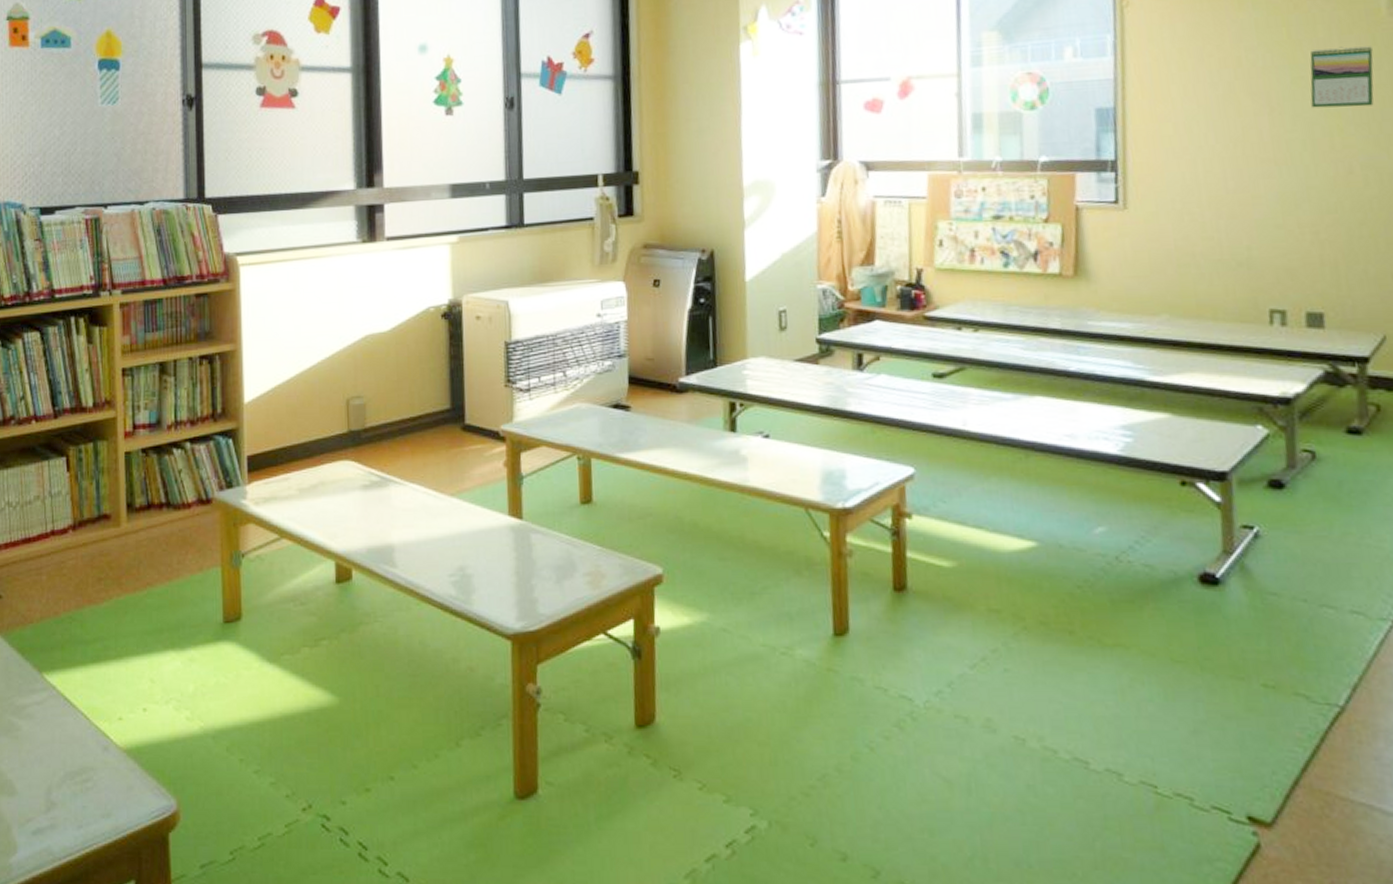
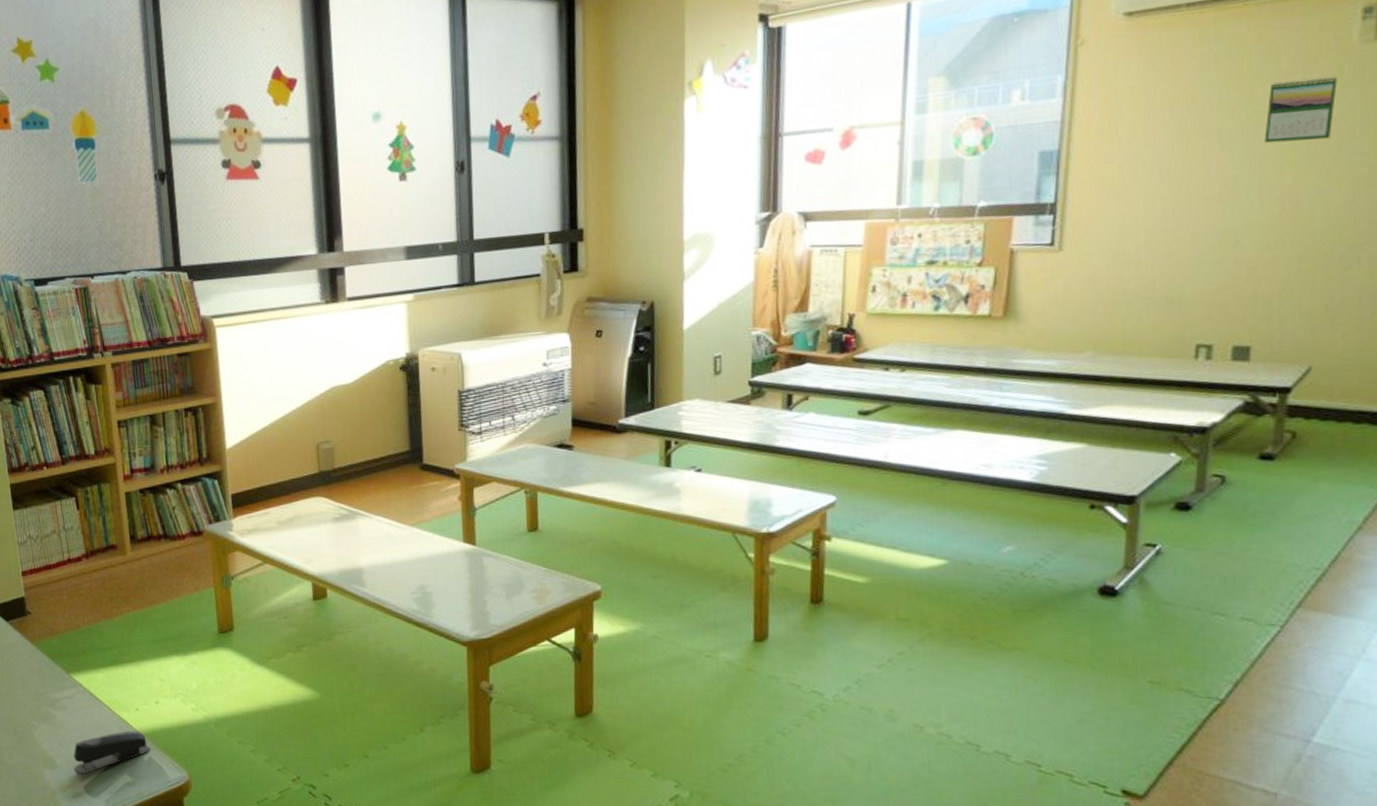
stapler: none [37,746,133,805] -> present [74,731,151,776]

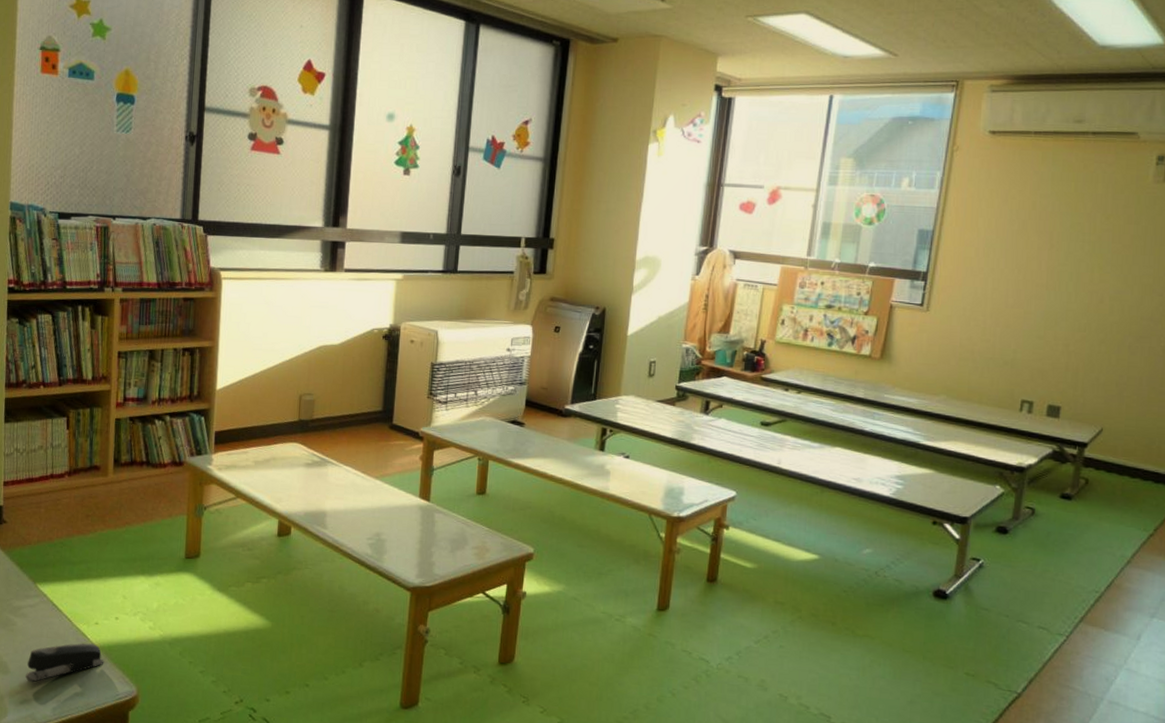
calendar: present [1264,76,1337,144] -> none [1082,203,1136,252]

